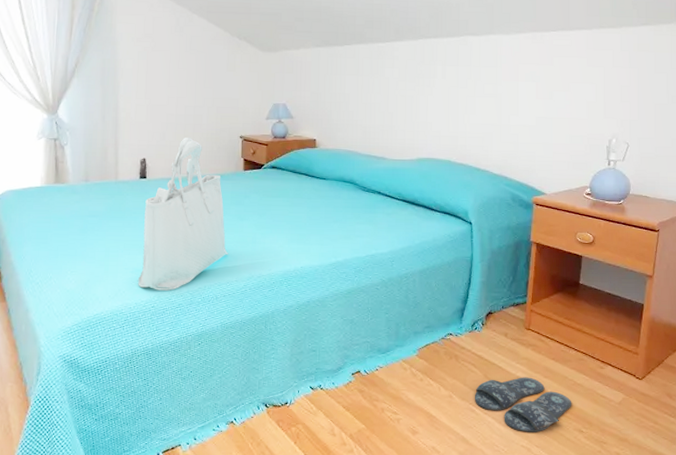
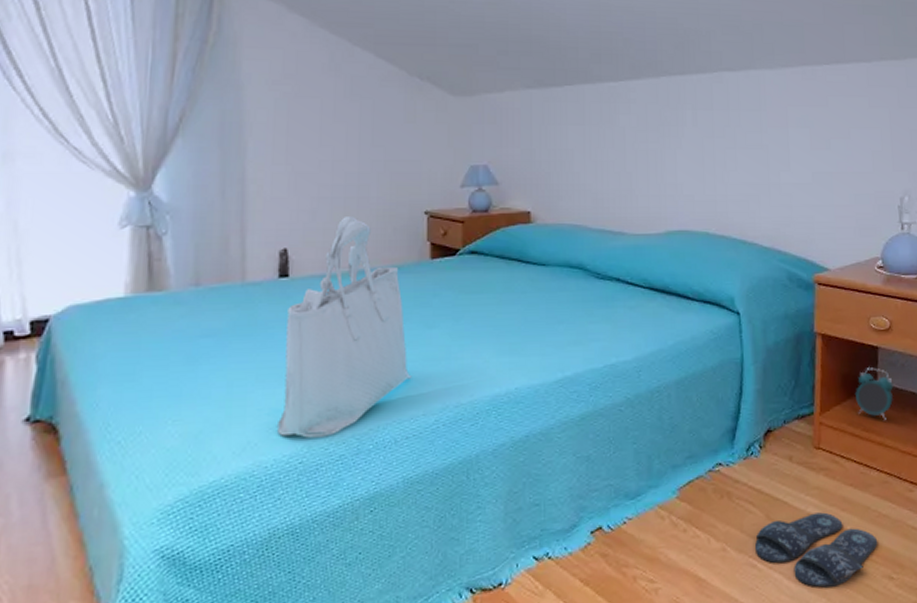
alarm clock: none [560,271,593,313] -> present [854,367,893,421]

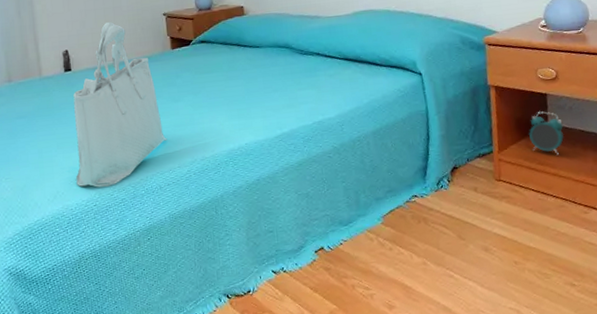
slippers: present [755,512,878,588] -> none [450,232,559,293]

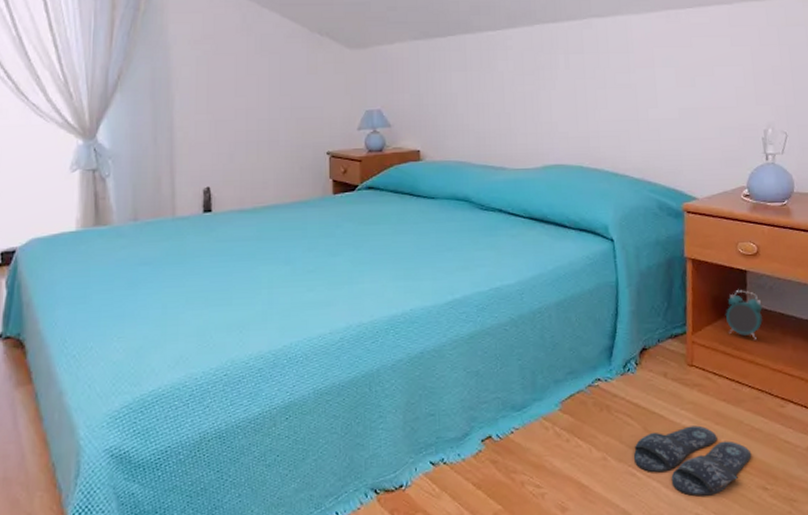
handbag: present [73,22,167,188] -> none [204,158,319,353]
slippers: none [450,232,559,293] -> present [634,425,752,497]

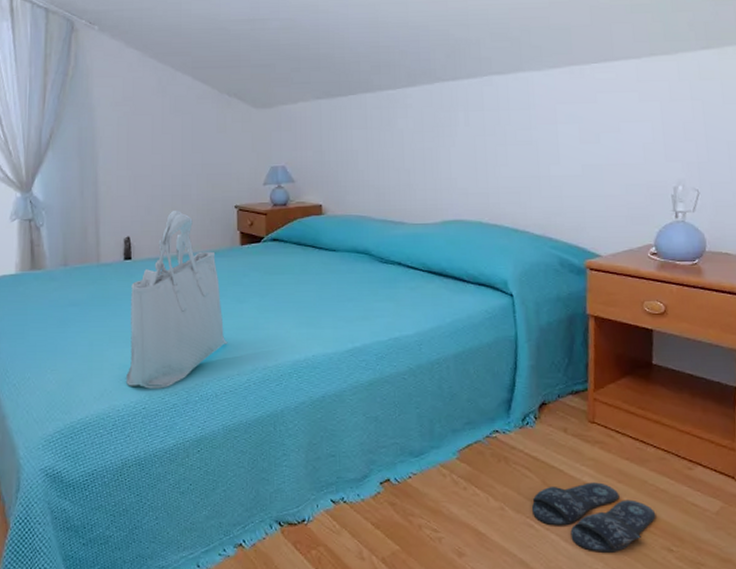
handbag: none [204,158,319,353] -> present [125,211,228,389]
alarm clock: present [725,290,763,340] -> none [629,349,670,400]

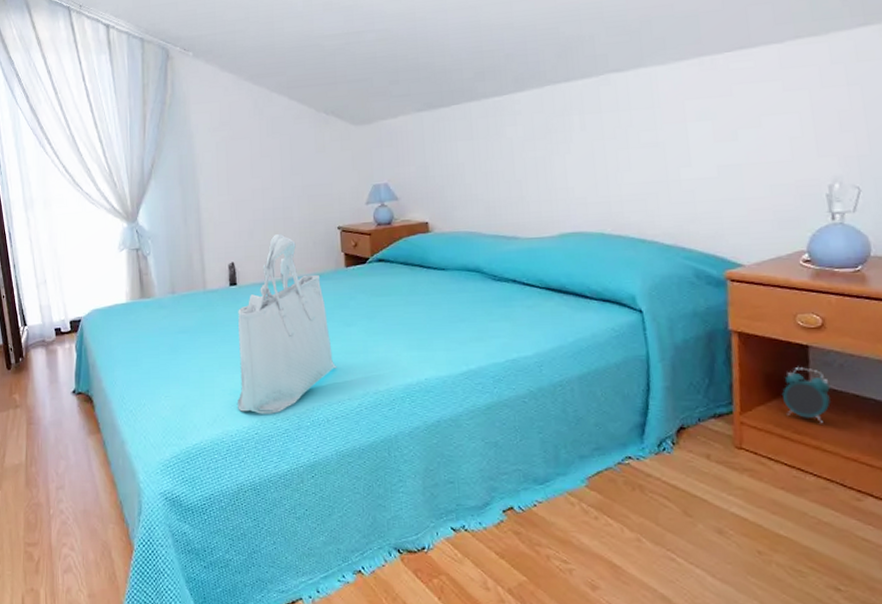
slippers: present [532,482,656,553] -> none [672,513,819,590]
alarm clock: none [629,349,670,400] -> present [781,367,831,424]

